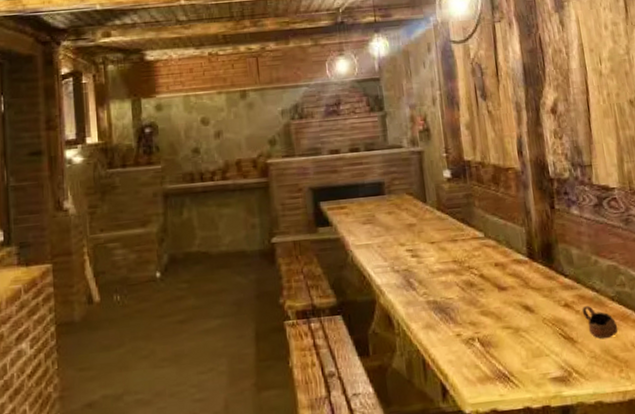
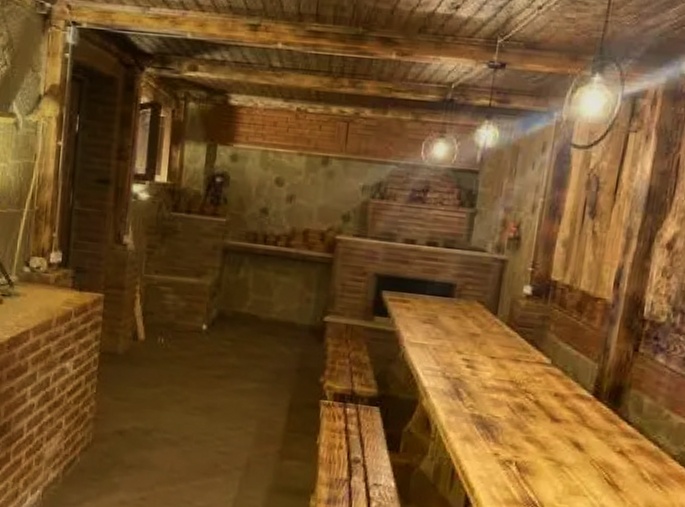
cup: present [582,305,618,339] -> none [636,457,672,496]

